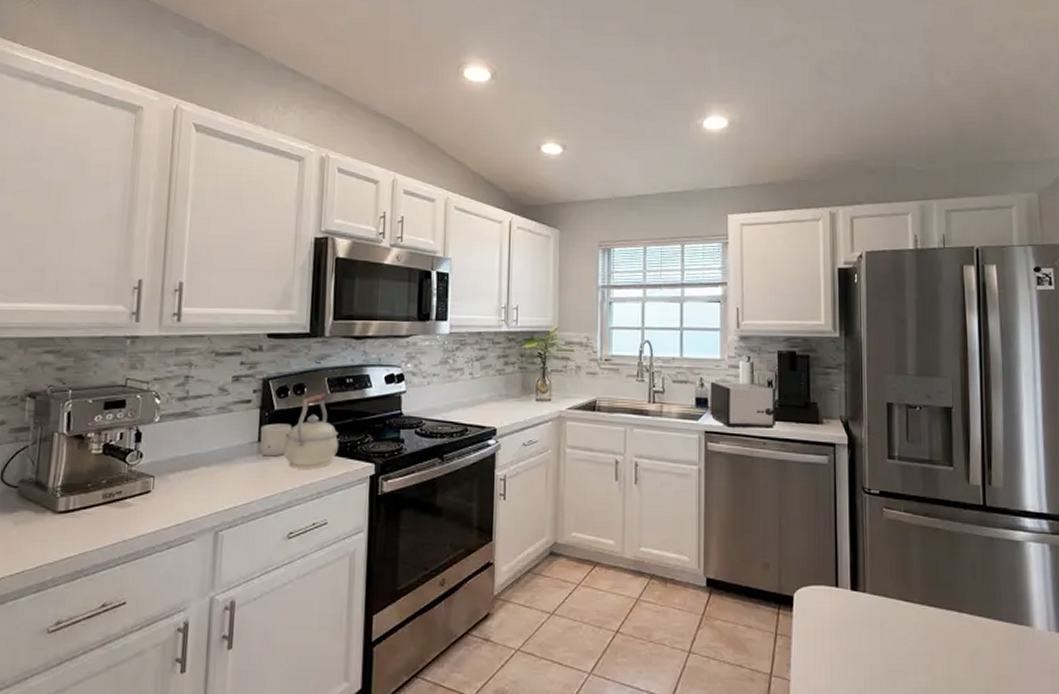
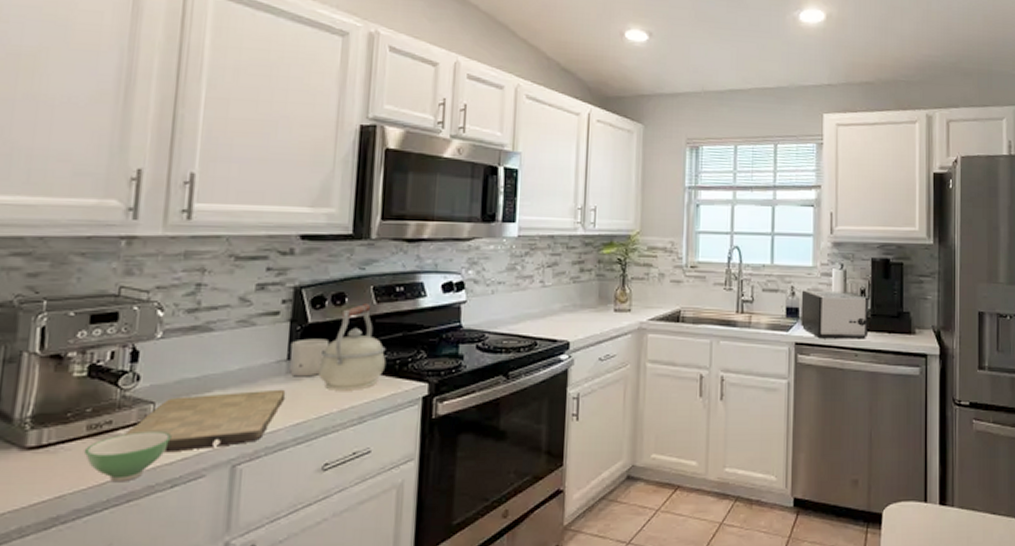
bowl: none [100,501,168,543] -> present [83,432,172,483]
cutting board: none [132,467,258,519] -> present [125,389,286,453]

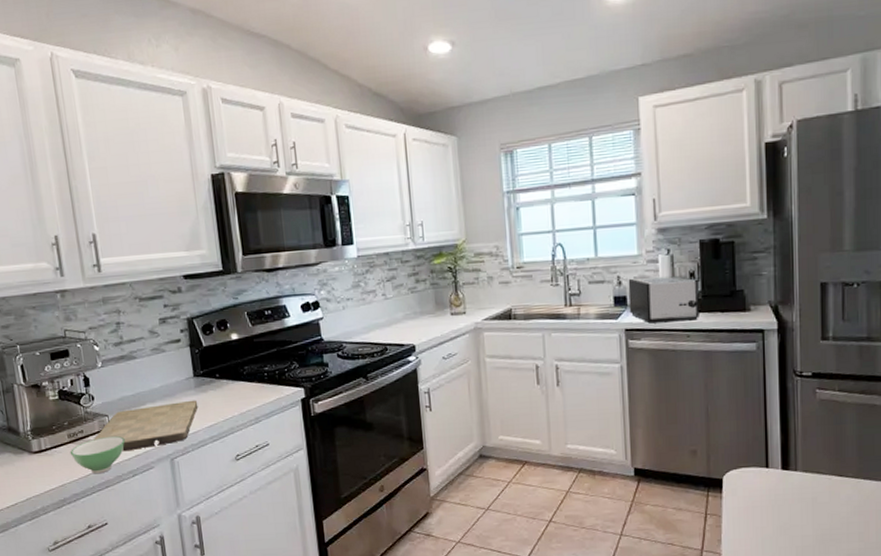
mug: present [289,338,330,377] -> none [193,358,223,390]
kettle: present [318,302,387,390] -> none [217,326,269,399]

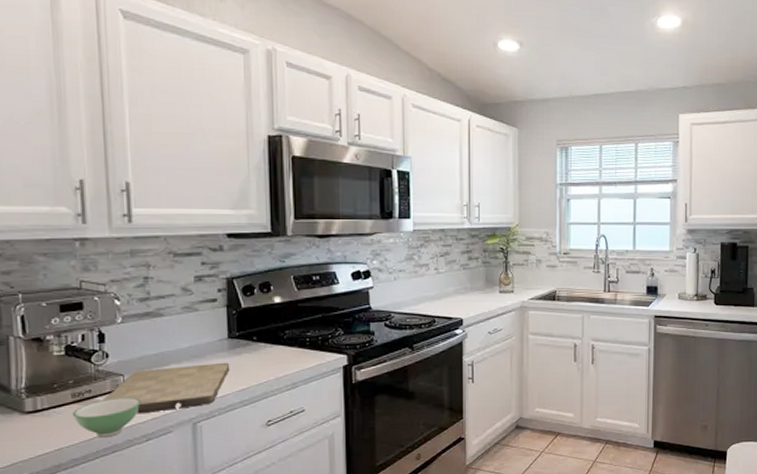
toaster: present [628,275,699,324] -> none [659,271,717,312]

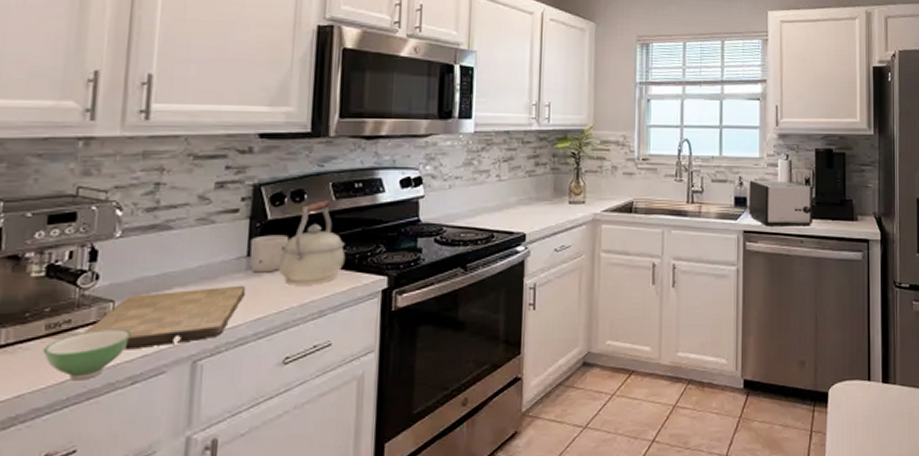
mug: none [229,320,262,352] -> present [249,235,290,273]
kettle: none [254,290,311,362] -> present [278,199,346,285]
toaster: none [659,271,717,312] -> present [748,180,812,227]

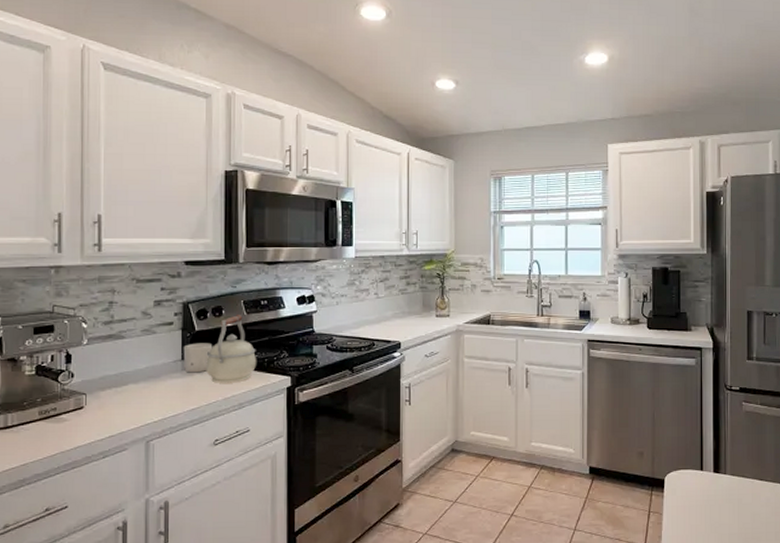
bowl: present [42,329,132,381] -> none [38,416,100,454]
cutting board: present [84,285,246,350] -> none [67,382,183,432]
toaster: present [748,180,812,227] -> none [592,295,650,336]

